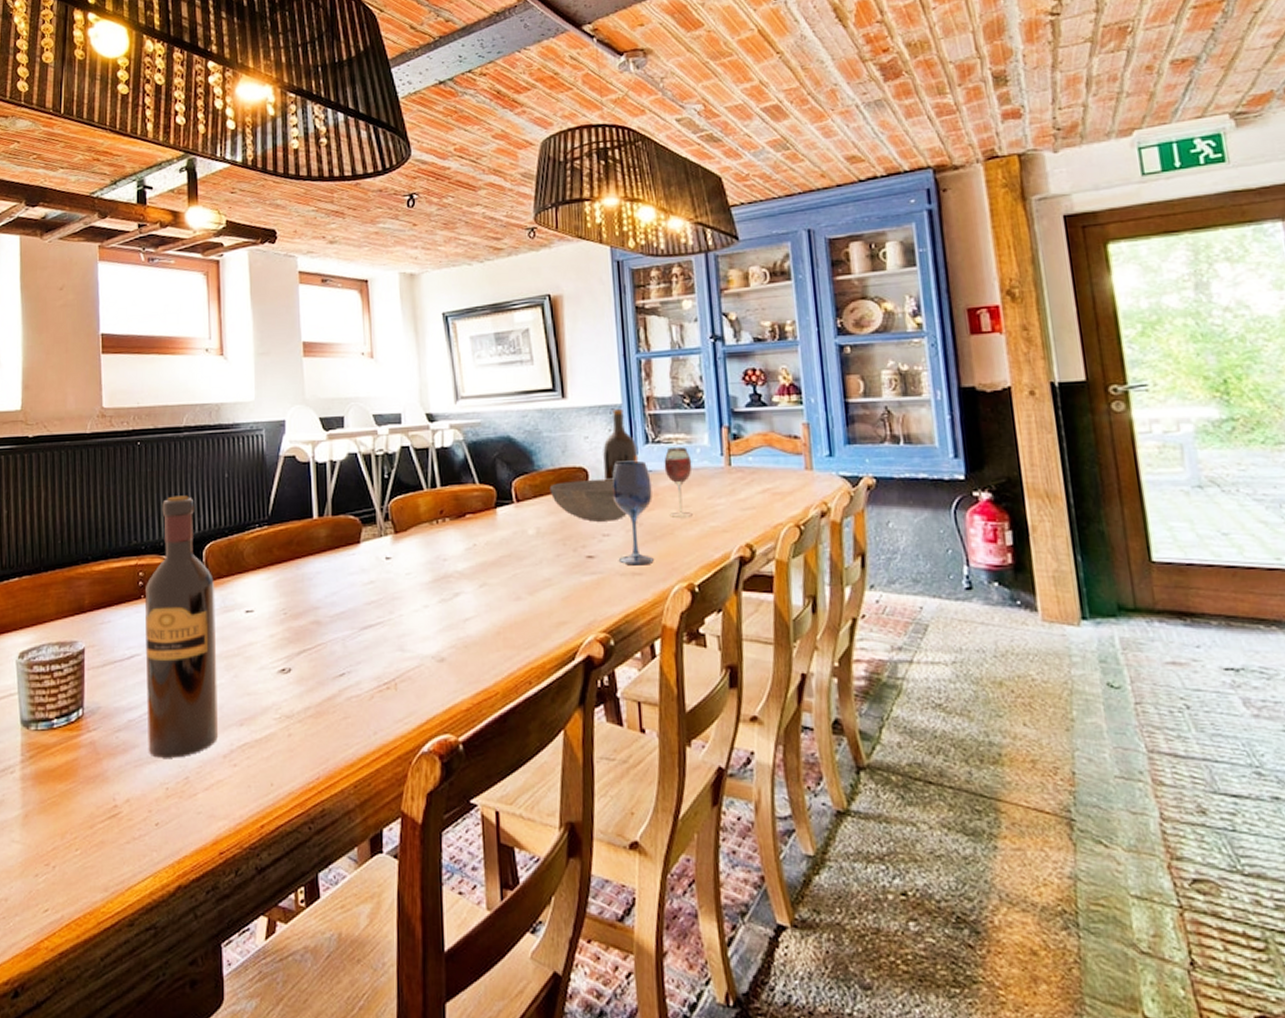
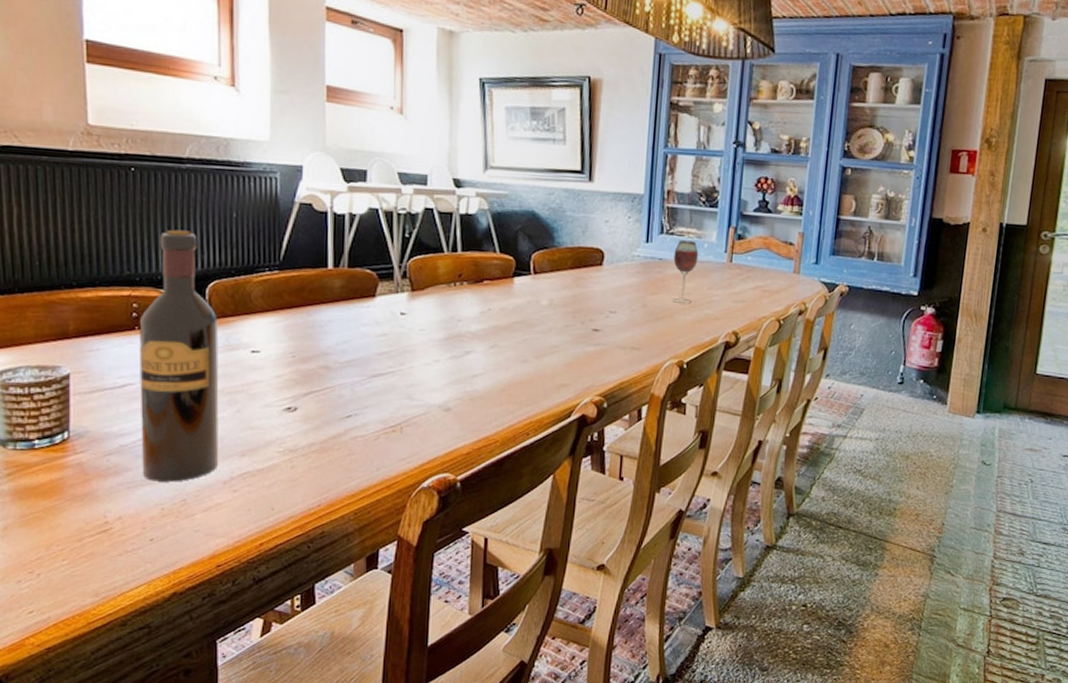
bowl: present [549,479,627,522] -> none [566,260,635,300]
wine bottle: present [603,409,639,481] -> none [619,199,652,264]
wineglass: present [611,461,654,566] -> none [622,248,660,342]

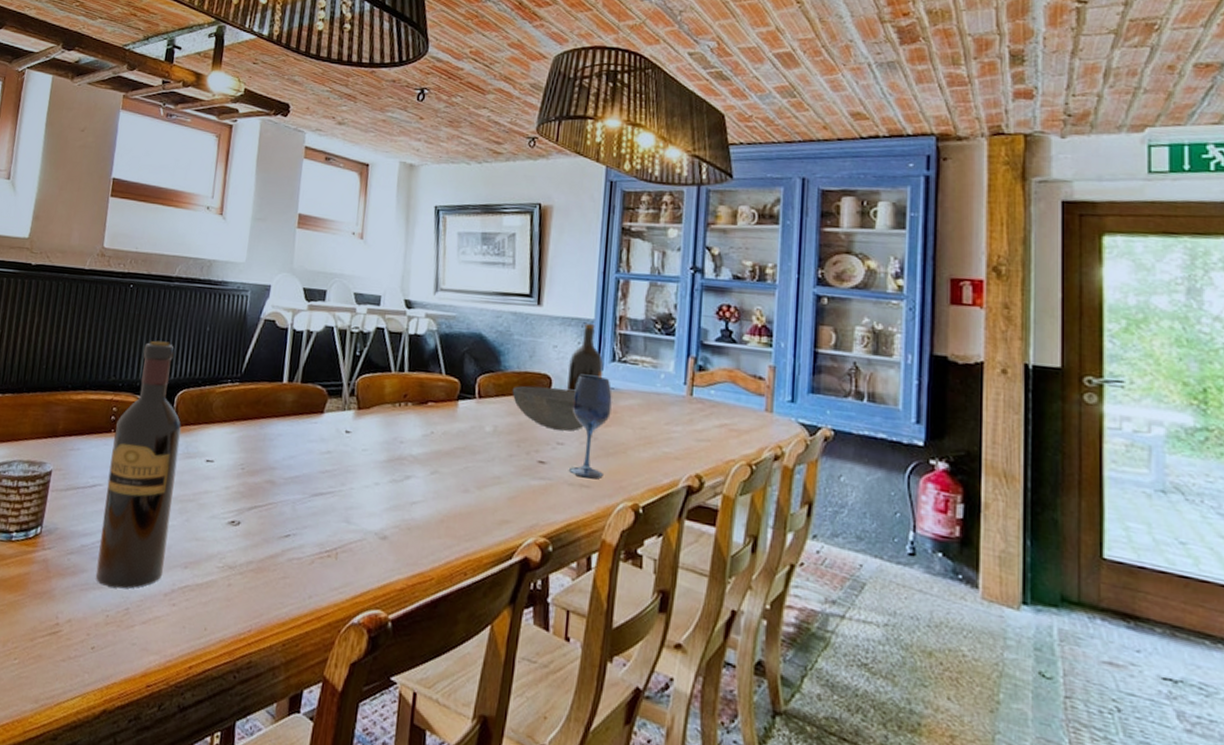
bowl: none [566,260,635,300] -> present [512,385,584,431]
wine bottle: none [619,199,652,264] -> present [567,324,604,393]
wineglass: none [622,248,660,342] -> present [569,375,612,479]
wineglass: present [671,240,699,305] -> none [625,369,655,441]

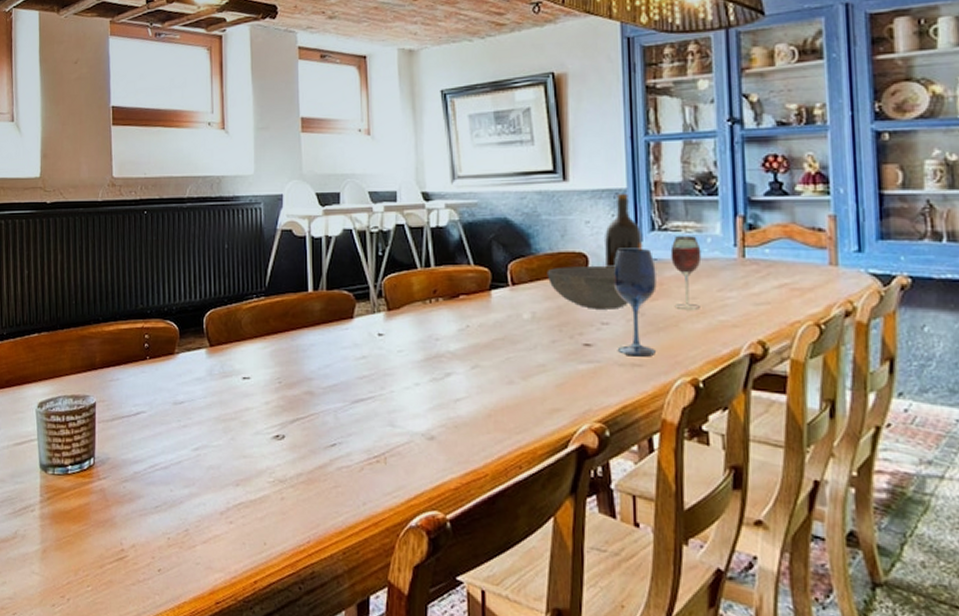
wine bottle: present [95,340,182,589] -> none [149,264,216,511]
wineglass: none [625,369,655,441] -> present [670,236,702,311]

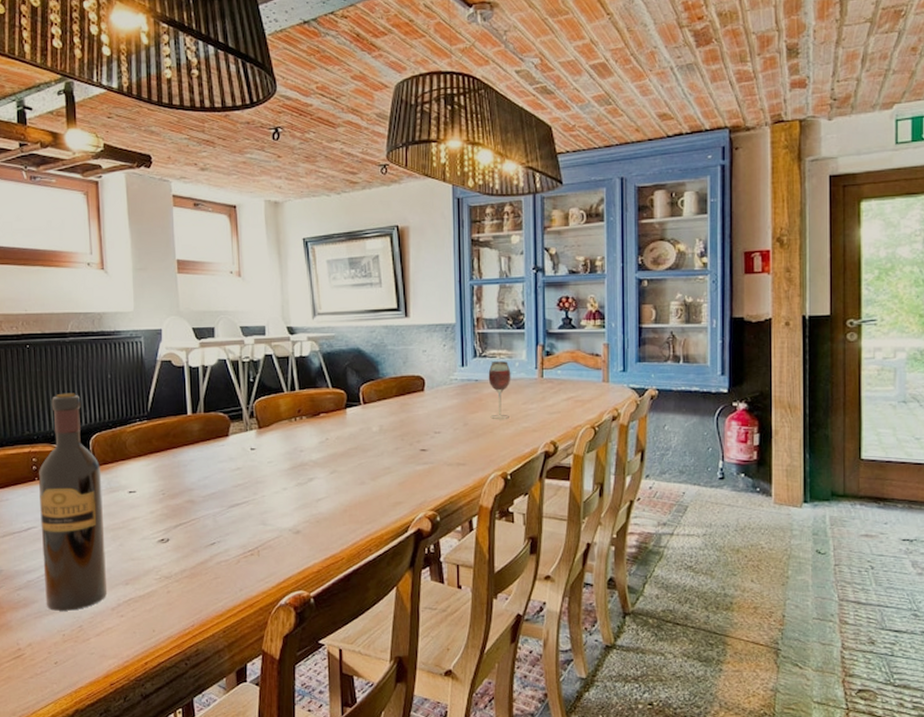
wine bottle: none [149,264,216,511] -> present [38,393,106,611]
bowl: present [547,266,629,309] -> none [392,387,456,421]
wine bottle: present [605,194,643,268] -> none [438,328,468,388]
wineglass: present [613,249,657,357] -> none [444,372,477,458]

